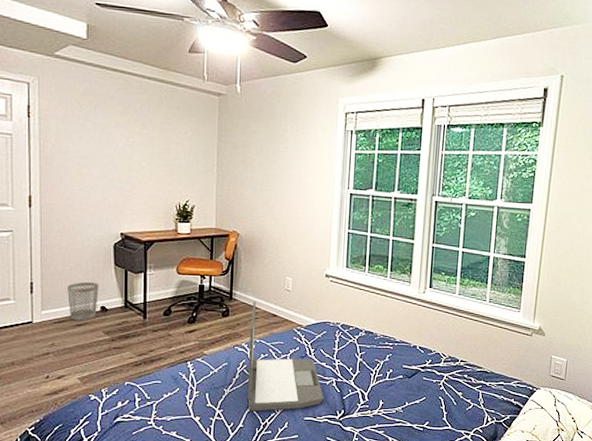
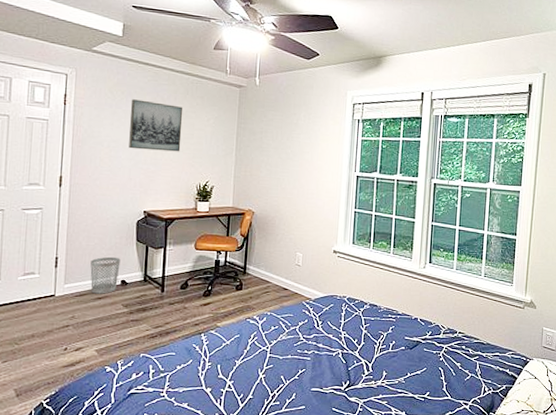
wall art: none [100,110,158,169] -> present [129,99,183,152]
laptop: present [247,302,324,412] -> none [257,276,330,383]

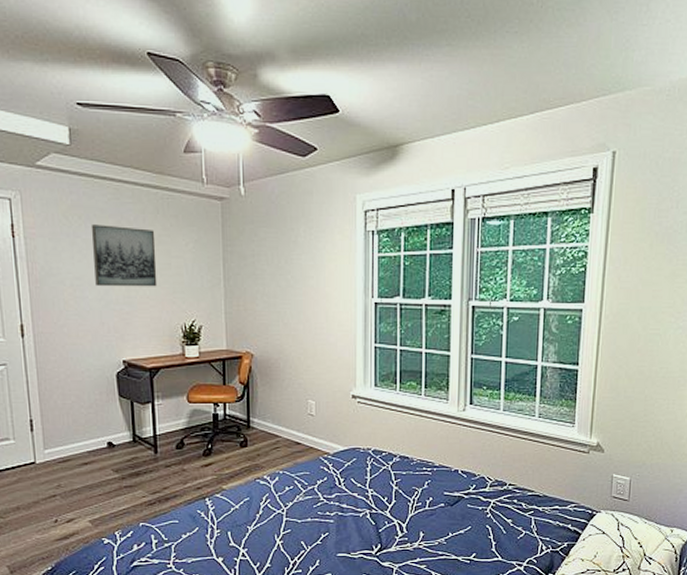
wastebasket: present [90,256,121,294] -> none [70,415,104,459]

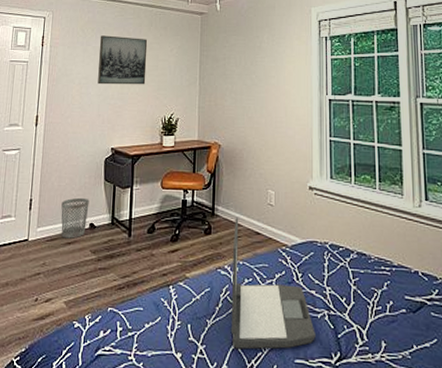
wastebasket: none [70,415,104,459] -> present [61,197,90,239]
laptop: none [272,429,357,549] -> present [231,218,316,350]

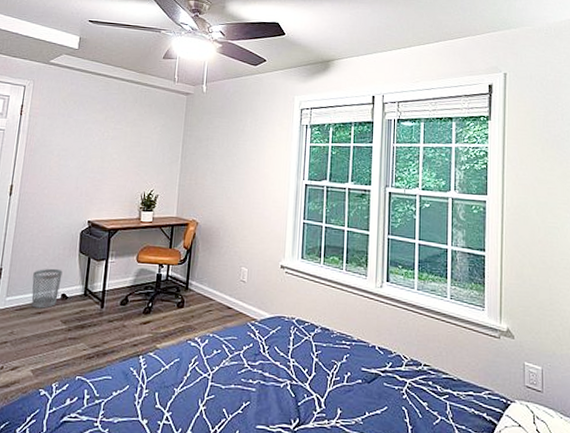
wall art: present [98,35,148,85] -> none [77,108,131,160]
laptop: present [231,218,316,350] -> none [197,293,278,416]

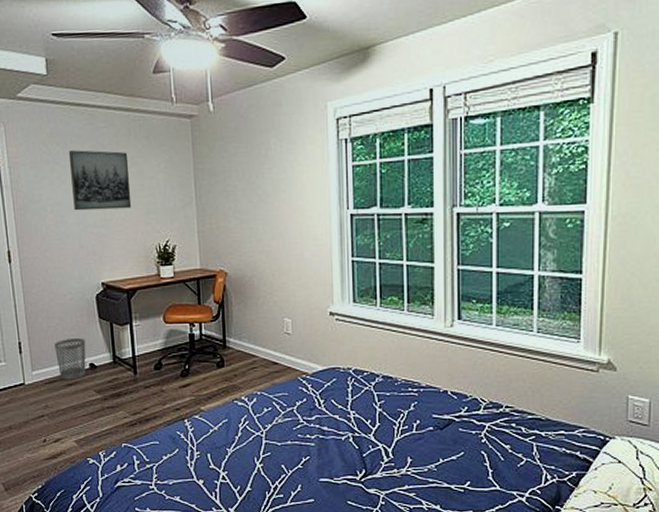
wall art: none [77,108,131,160] -> present [68,150,132,211]

